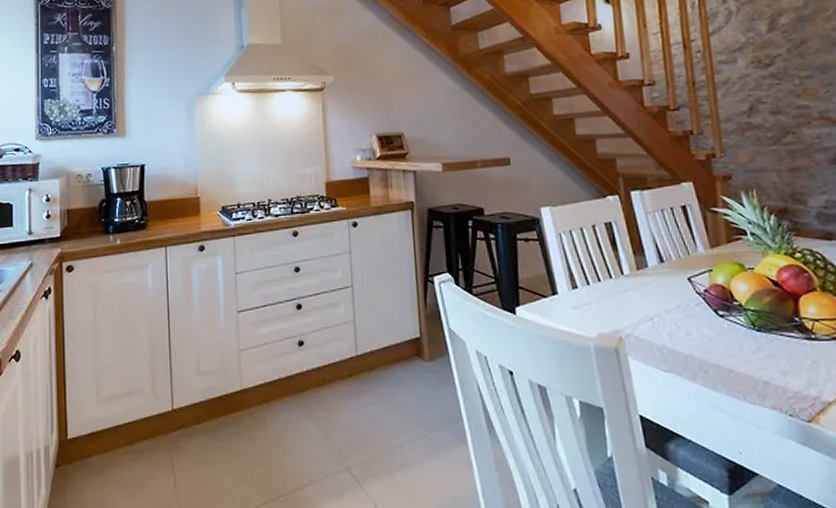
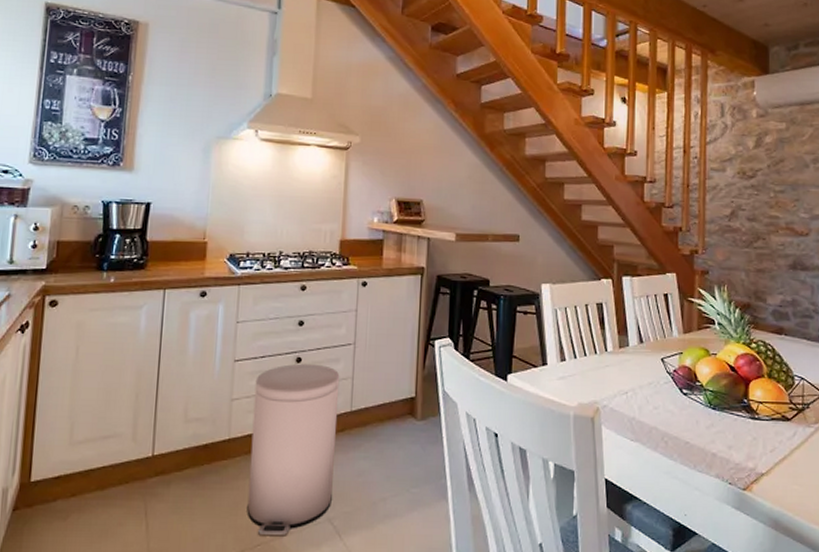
pedal bin: none [260,309,348,487] -> present [247,363,340,536]

